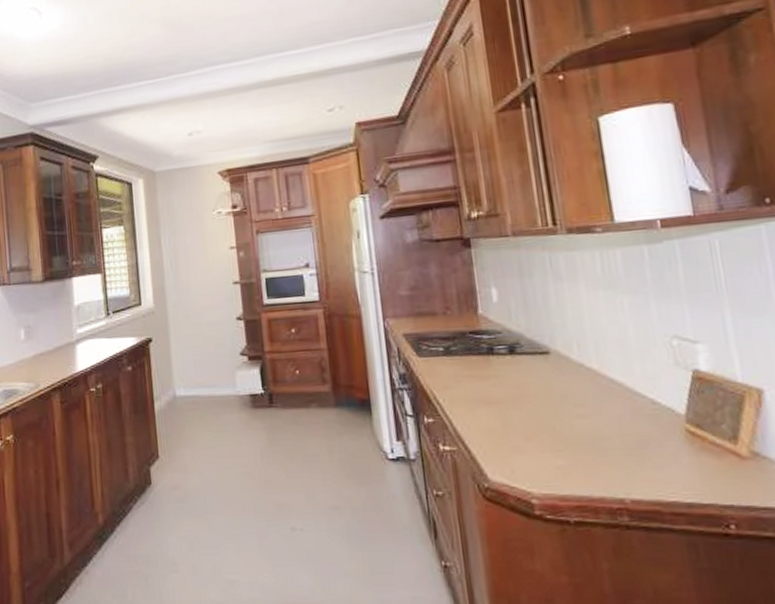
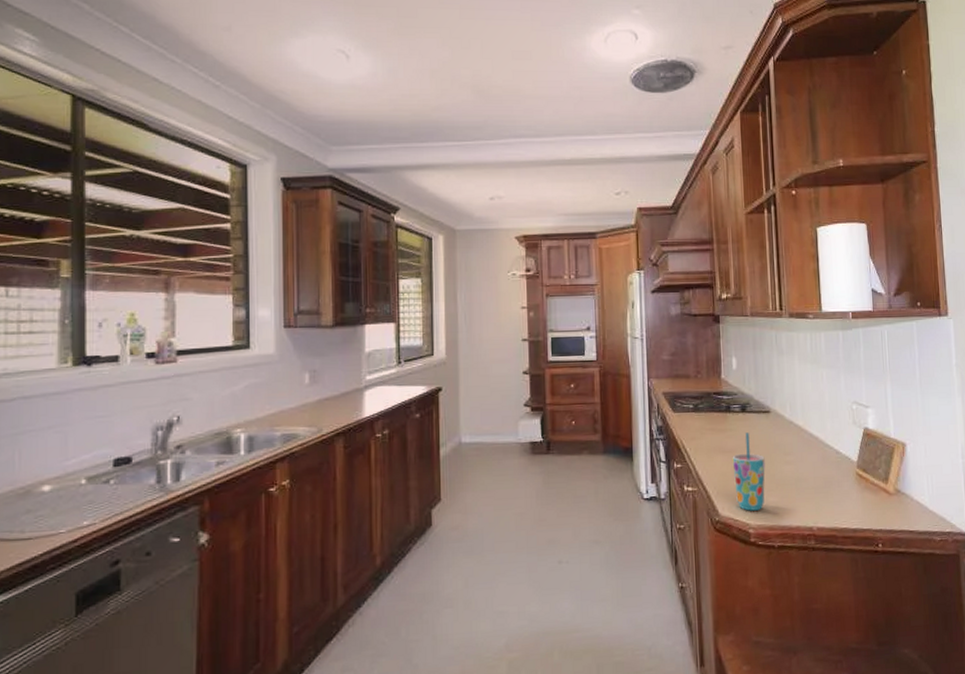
cup: none [501,379,551,476] -> present [732,432,765,511]

